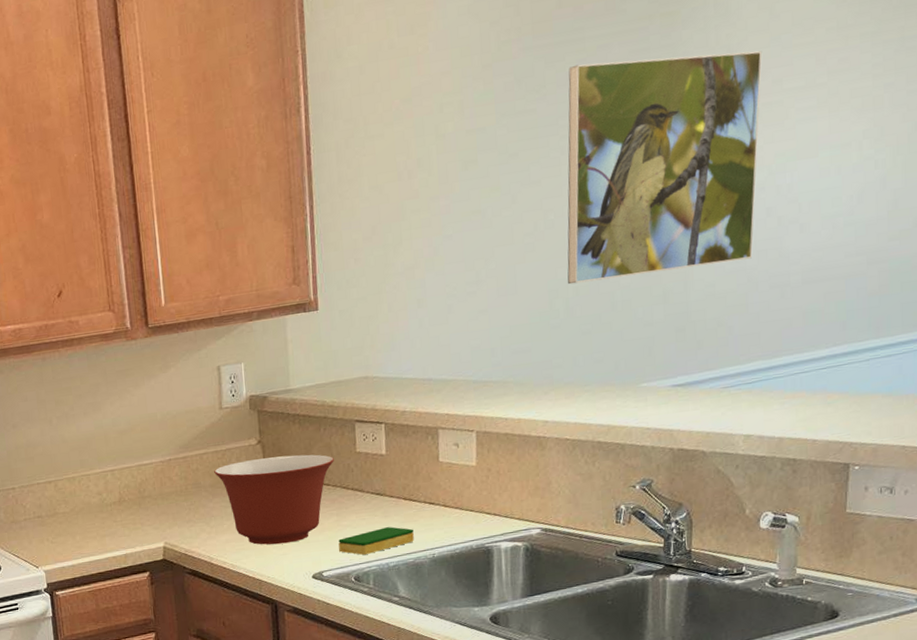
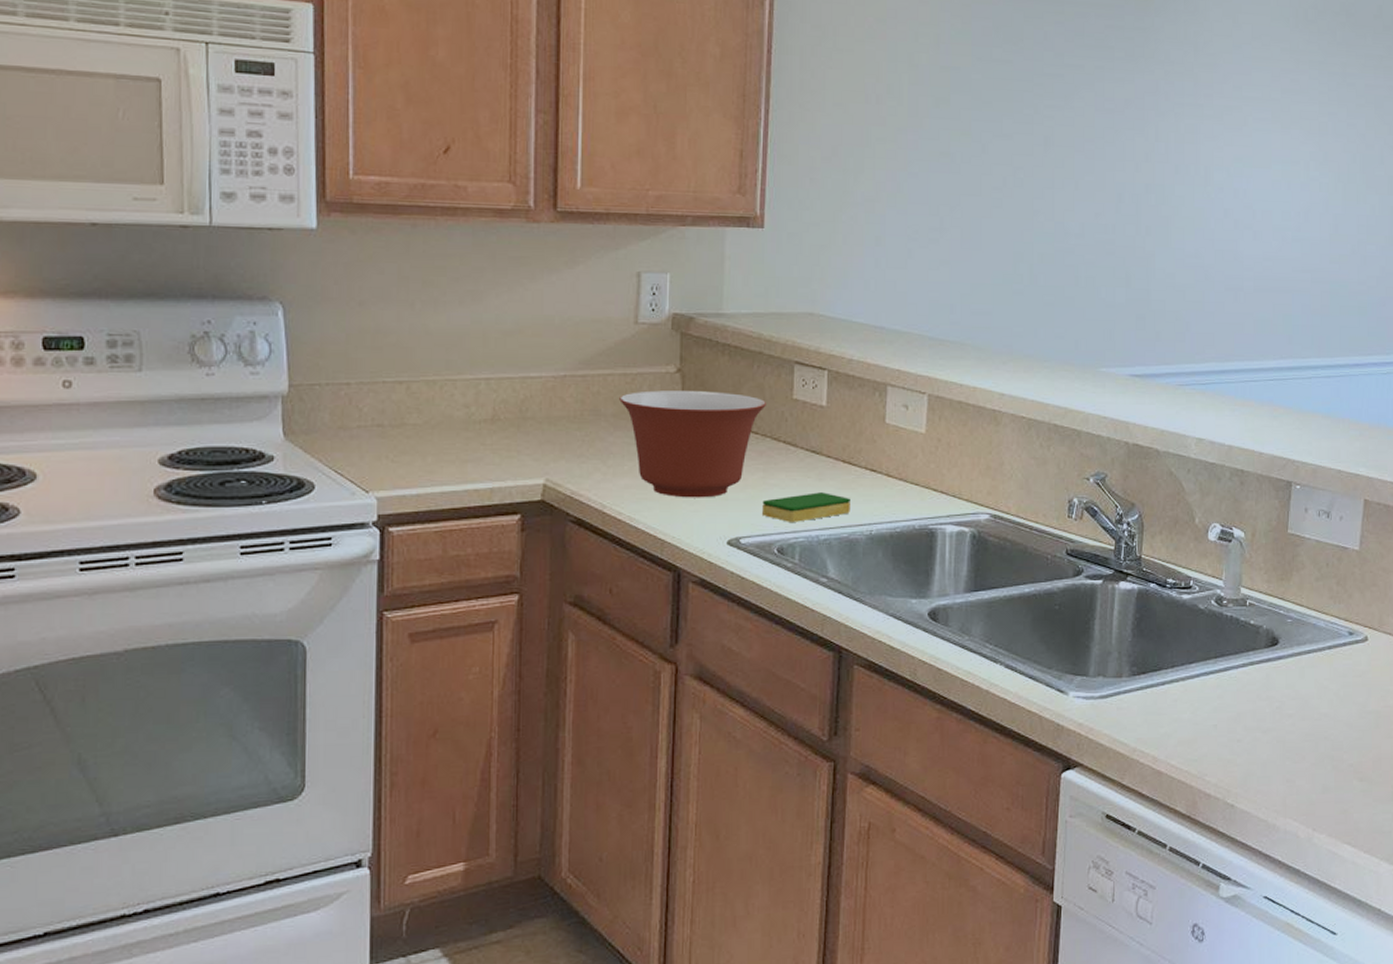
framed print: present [567,51,762,285] -> none [1034,26,1225,257]

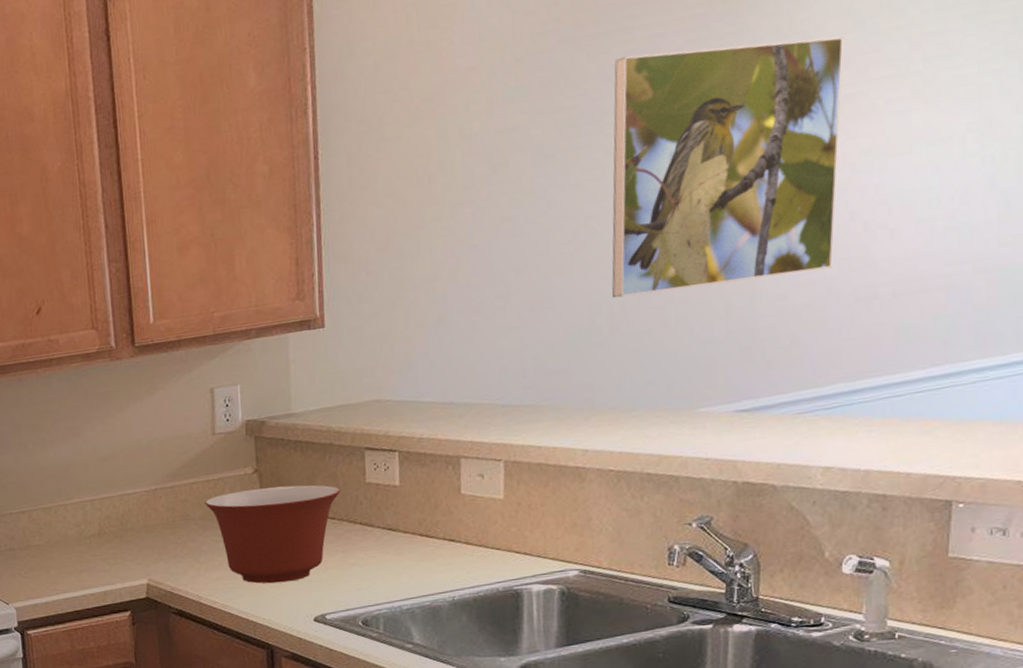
dish sponge: present [762,492,850,522] -> none [344,565,431,596]
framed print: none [1034,26,1225,257] -> present [612,36,844,299]

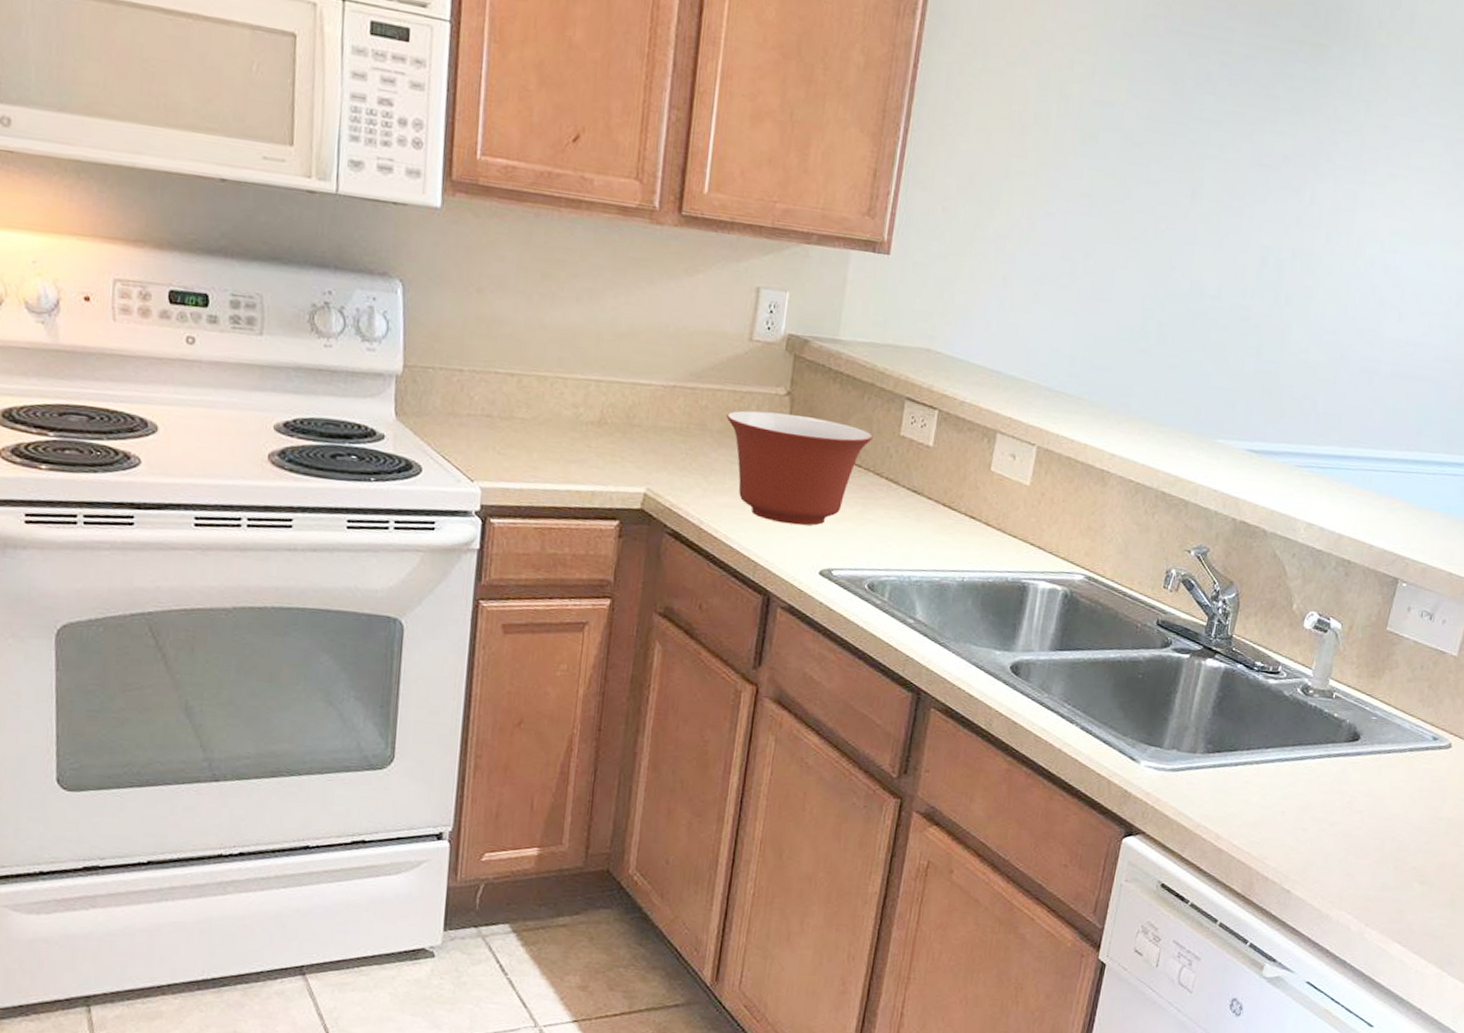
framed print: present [612,36,844,299] -> none [1165,67,1399,335]

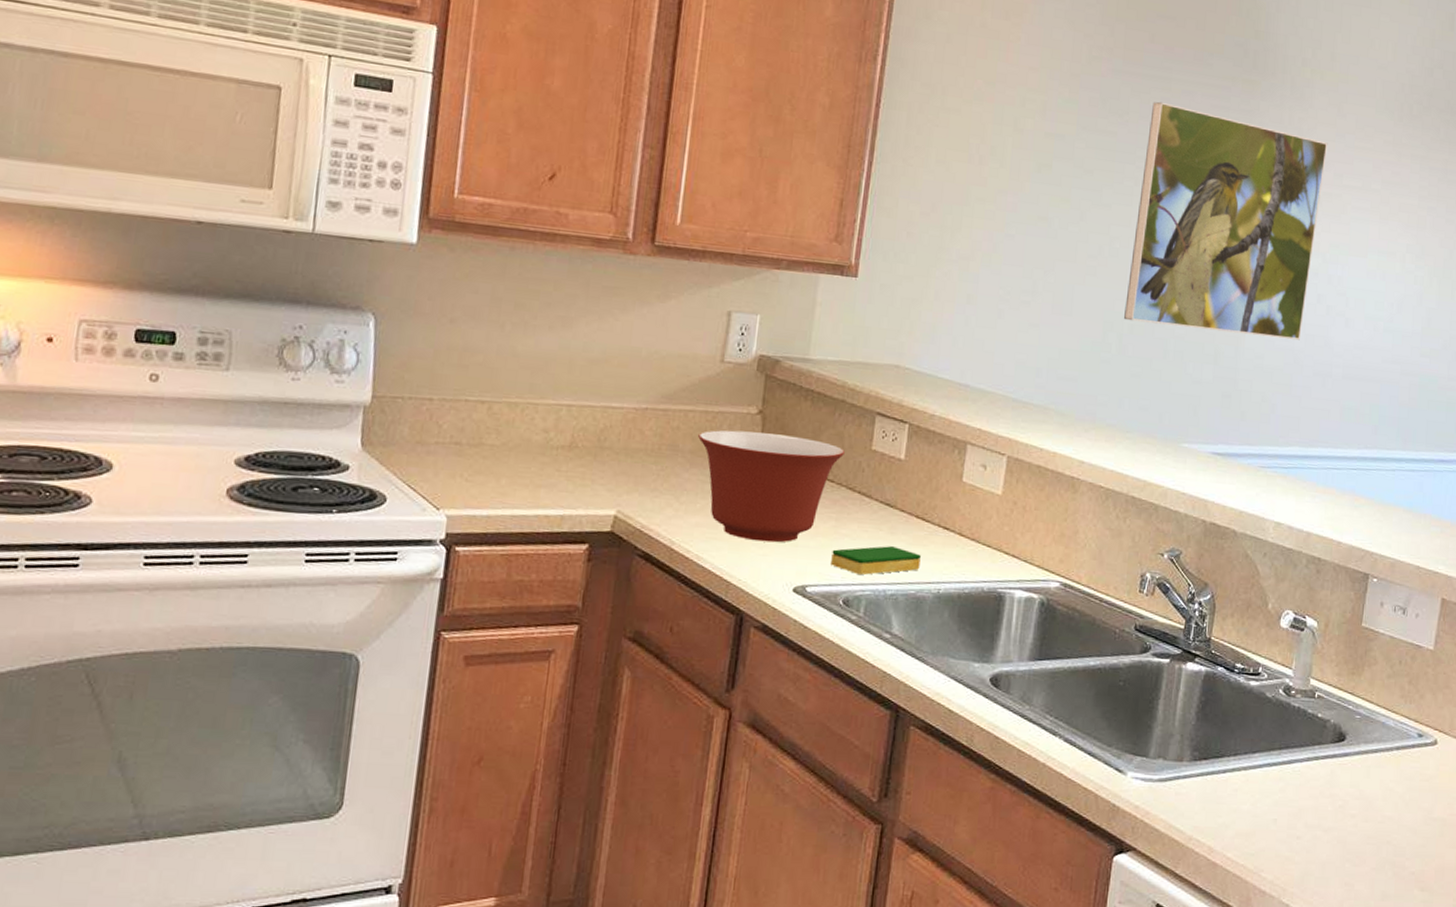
dish sponge: none [857,532,946,561] -> present [831,546,921,575]
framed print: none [1165,67,1399,335] -> present [1124,101,1328,341]

